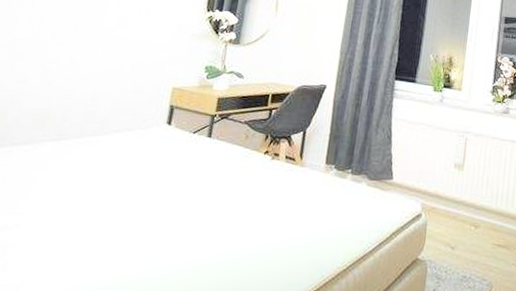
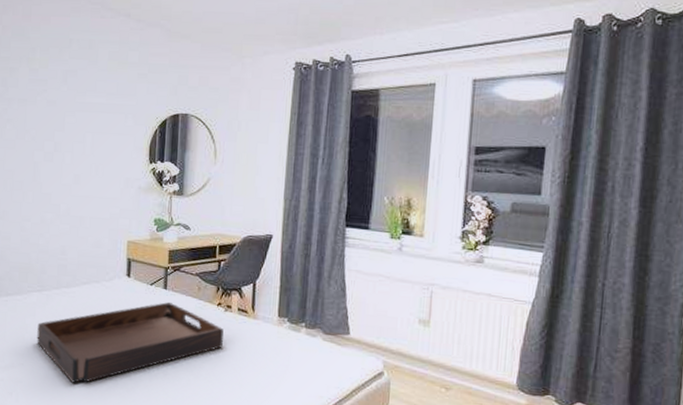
serving tray: none [43,151,269,244] -> present [37,302,224,383]

